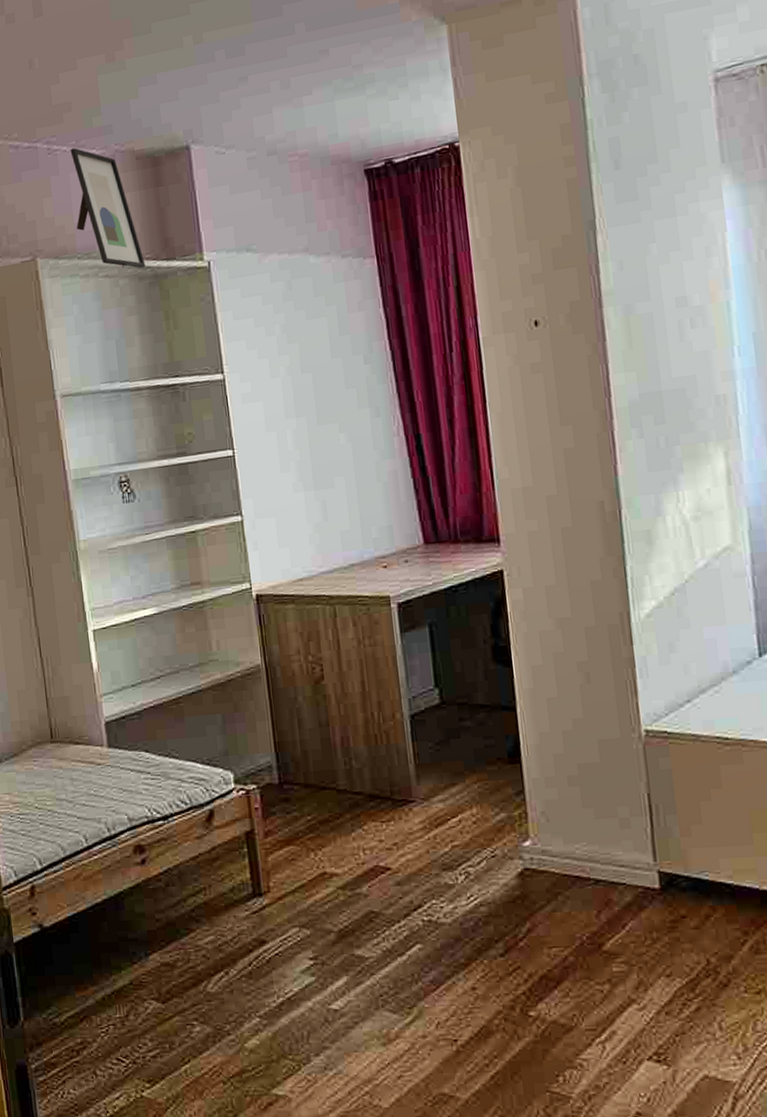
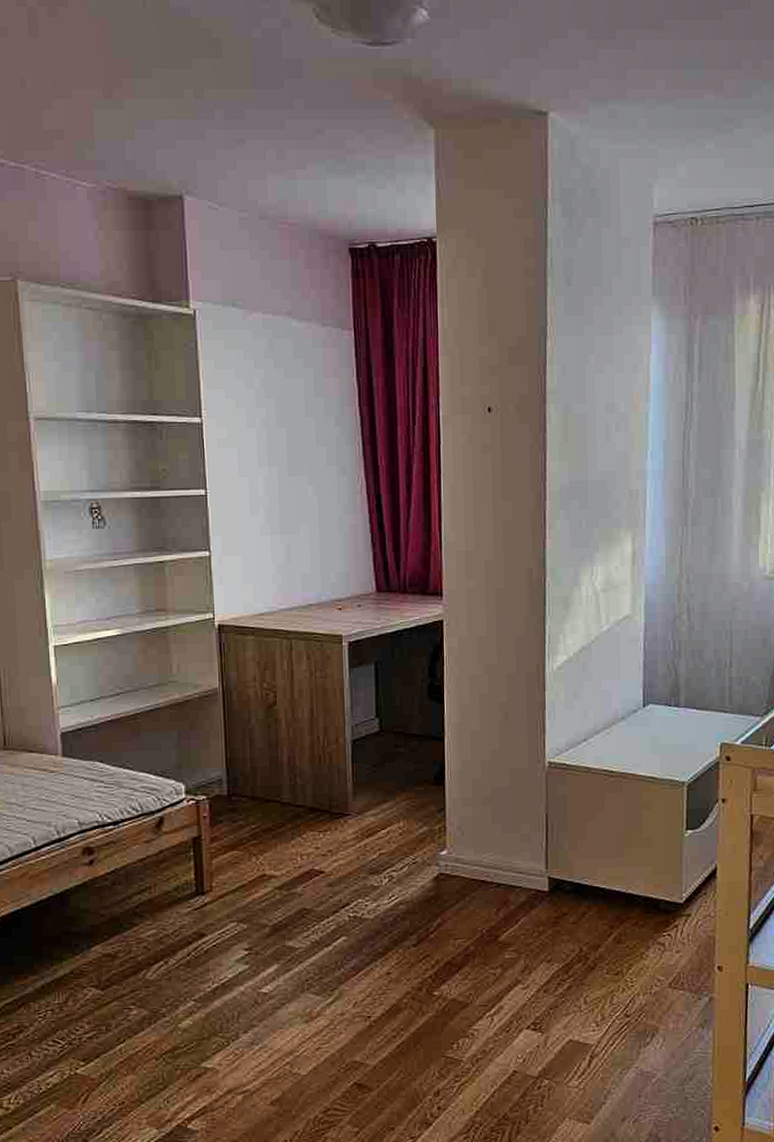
picture frame: present [70,148,146,269] -> none [59,177,131,306]

